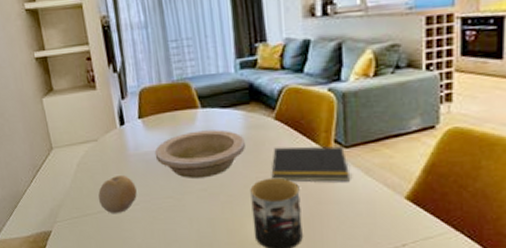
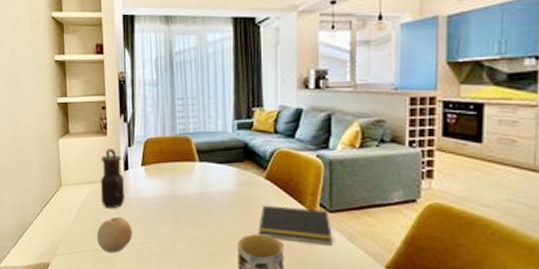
teapot: none [92,103,125,168] -> present [100,149,125,209]
bowl: present [154,129,245,178] -> none [152,182,236,228]

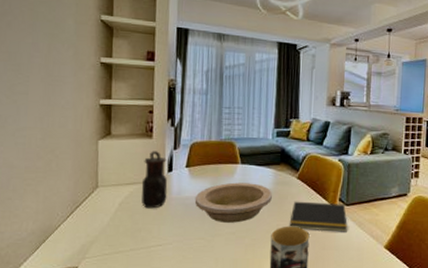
fruit: present [97,217,132,254] -> none [134,216,172,252]
bowl: none [152,182,236,228] -> present [194,182,272,223]

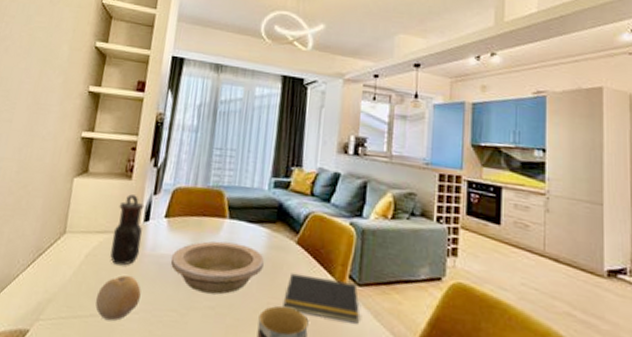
fruit: none [134,216,172,252] -> present [95,275,141,321]

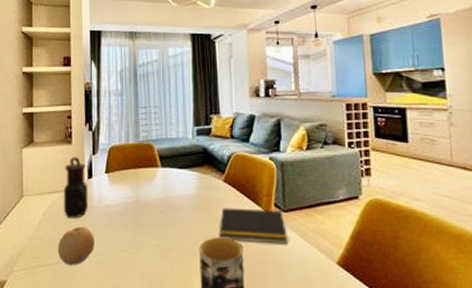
bowl: present [170,241,264,295] -> none [116,188,197,233]

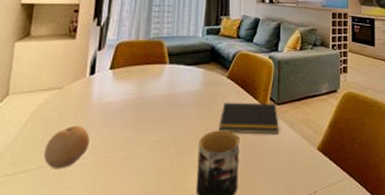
teapot: present [63,157,88,218] -> none [57,52,89,117]

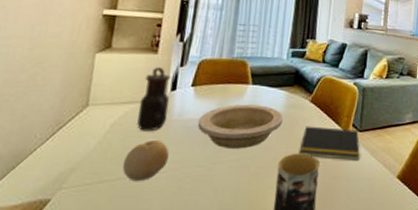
teapot: none [57,52,89,117] -> present [137,67,171,132]
bowl: none [117,84,201,130] -> present [197,104,283,149]

